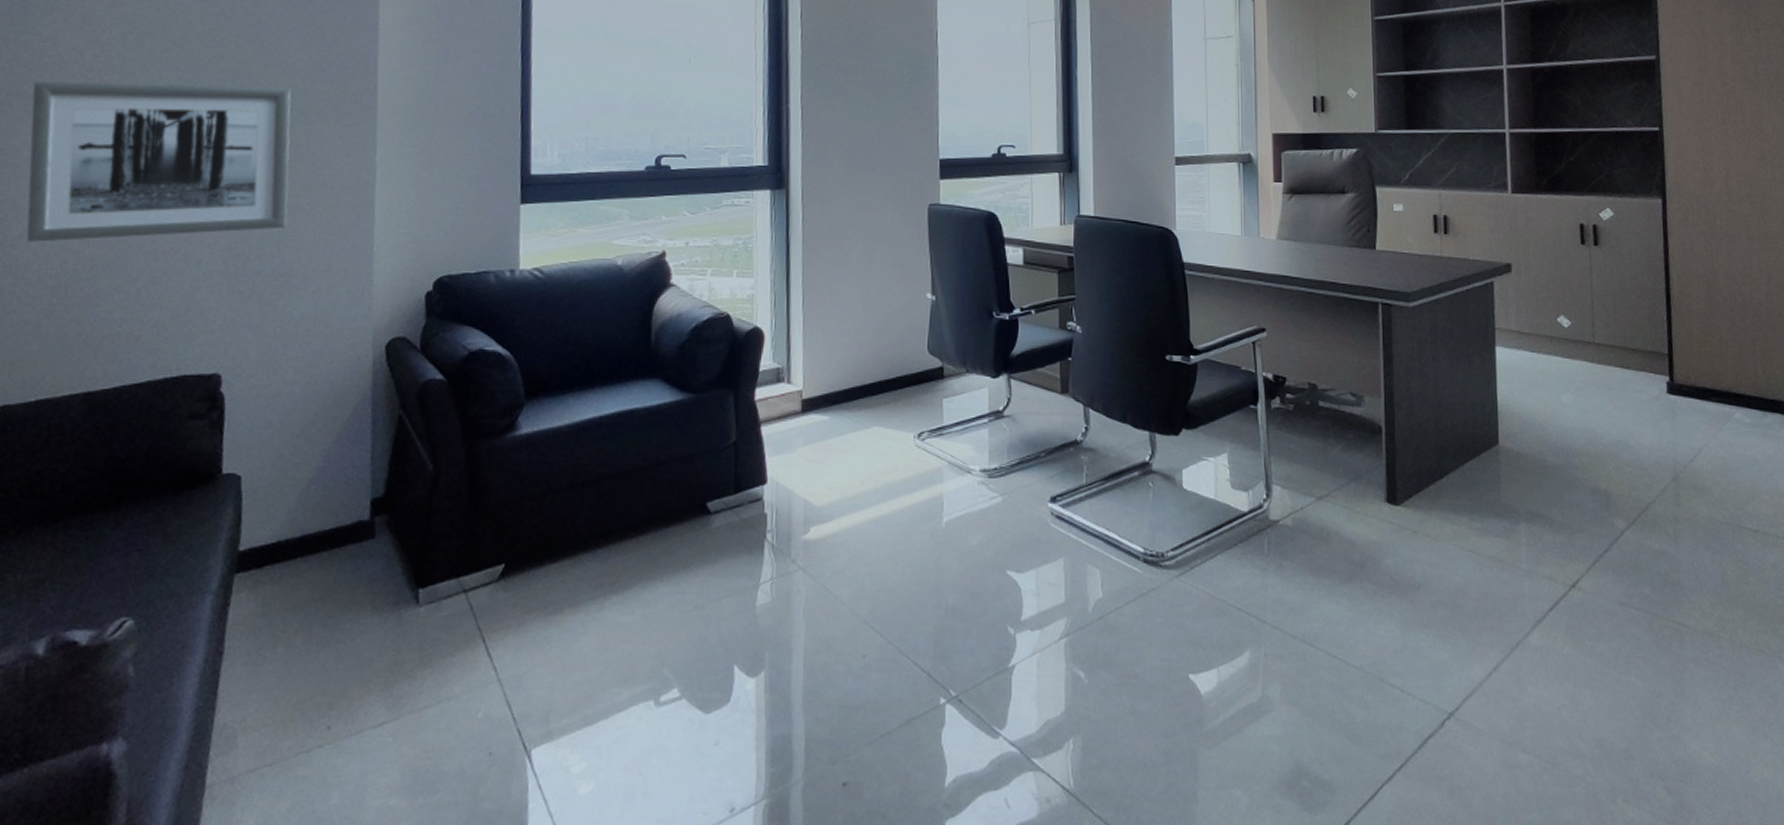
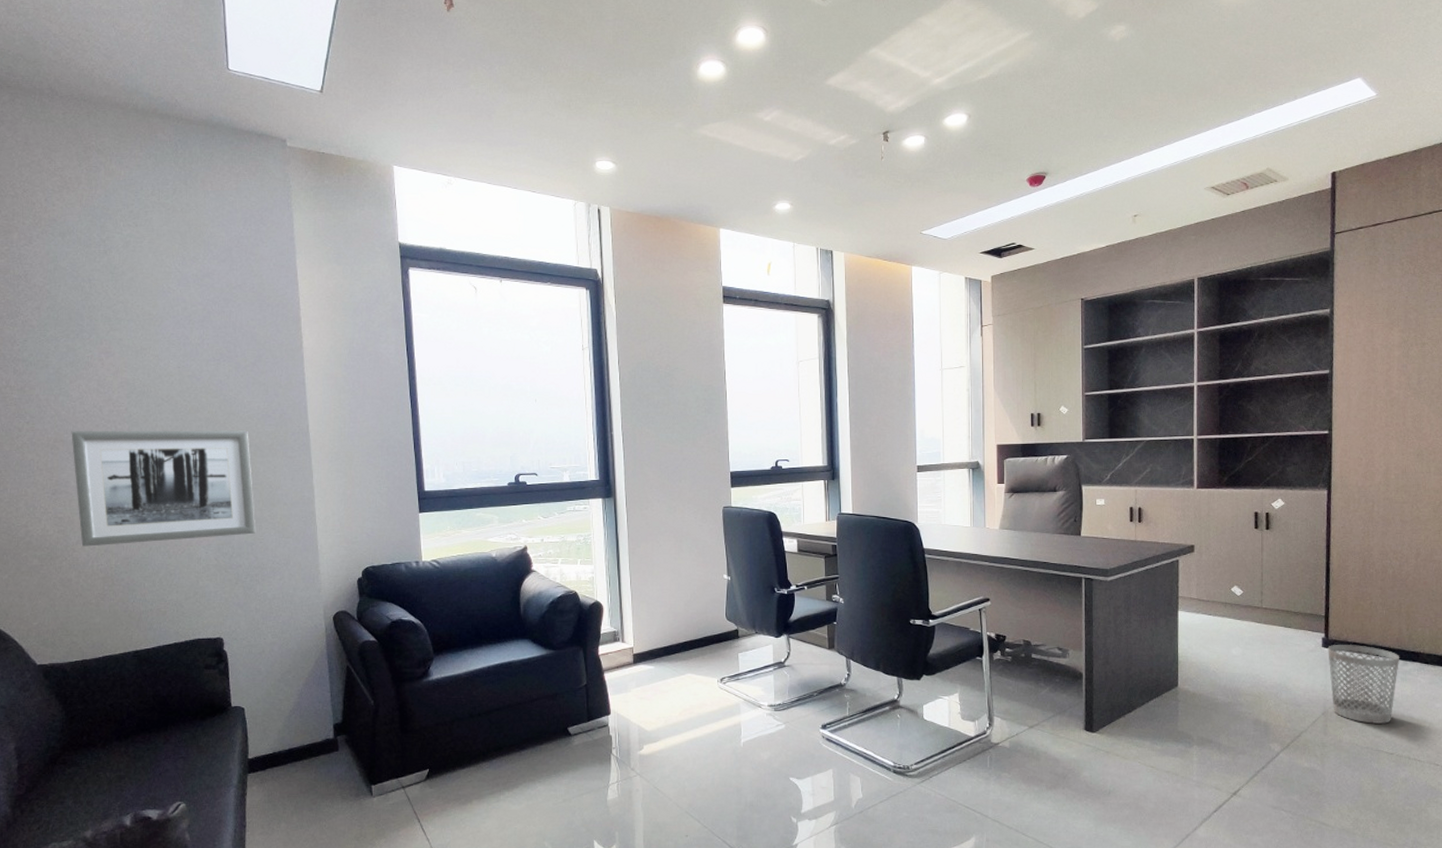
wastebasket: none [1673,391,1758,492] -> present [1327,645,1400,724]

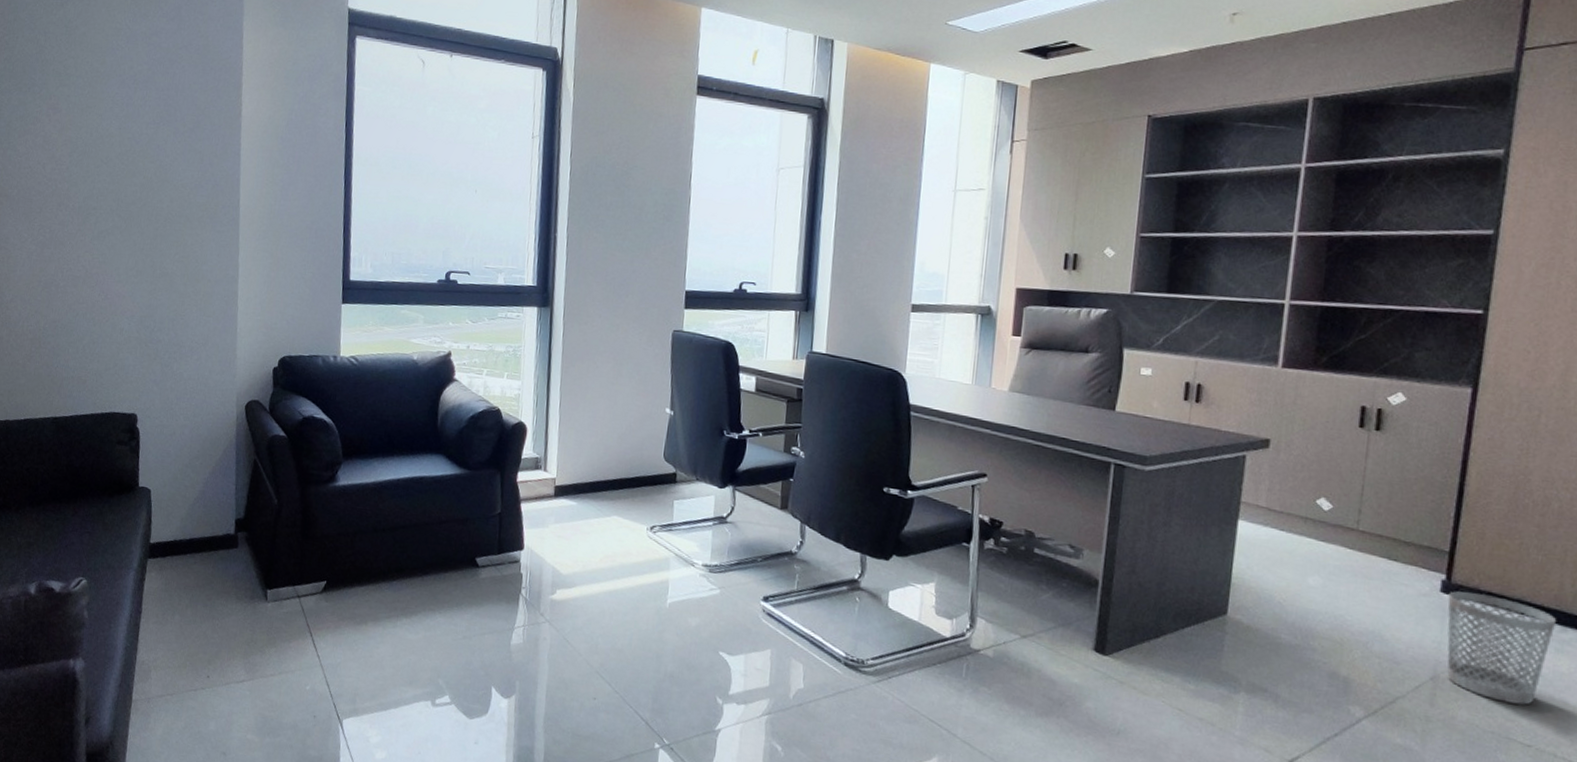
wall art: present [71,430,256,547] -> none [14,186,181,310]

